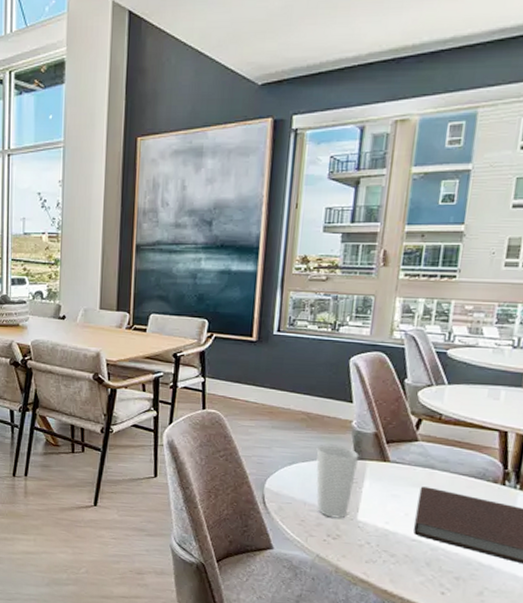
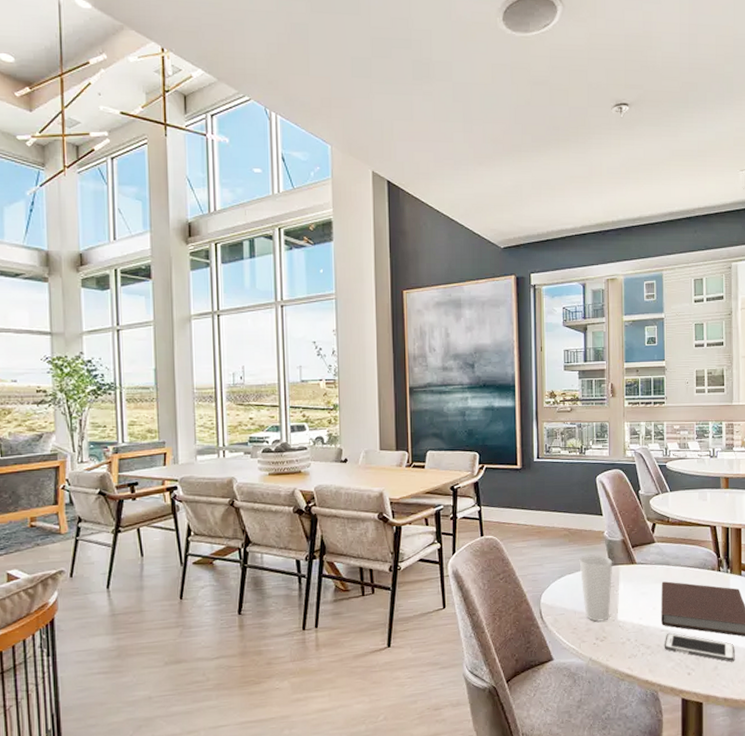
cell phone: none [413,544,512,591] -> present [664,633,735,662]

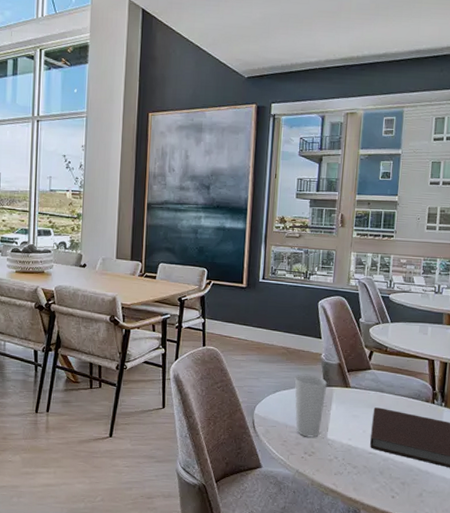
cell phone: present [664,633,735,662] -> none [370,456,442,491]

